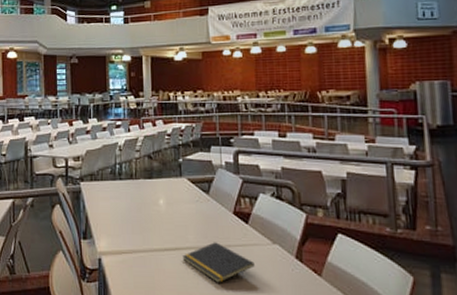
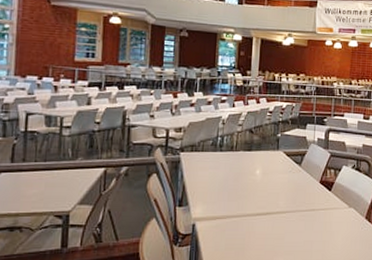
notepad: present [182,242,255,283] -> none [272,207,333,242]

